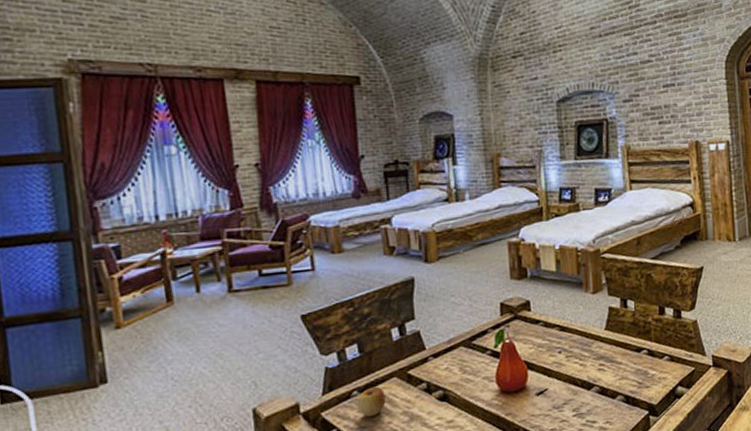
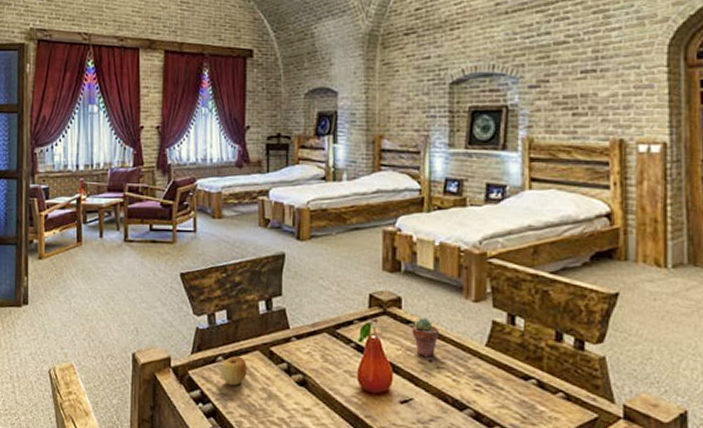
potted succulent: none [541,315,566,350] -> present [412,318,440,358]

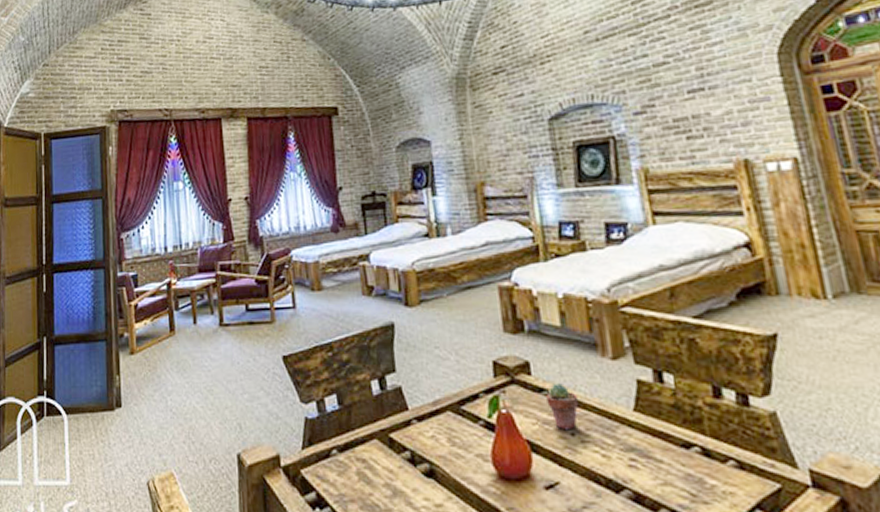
apple: present [221,356,247,385] -> none [336,447,366,483]

